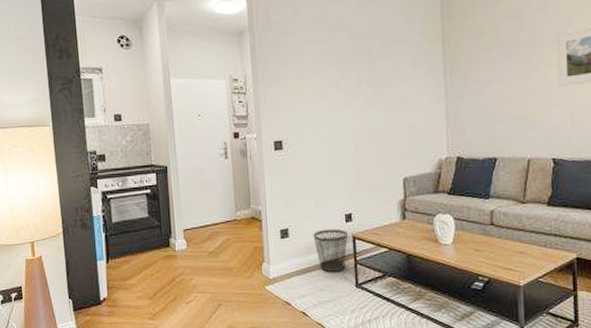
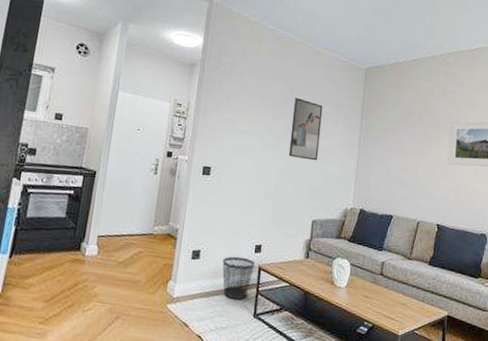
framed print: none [361,44,399,113] -> present [288,98,323,161]

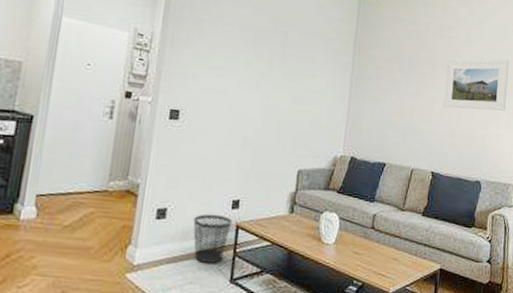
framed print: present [288,98,323,161] -> none [271,30,312,103]

